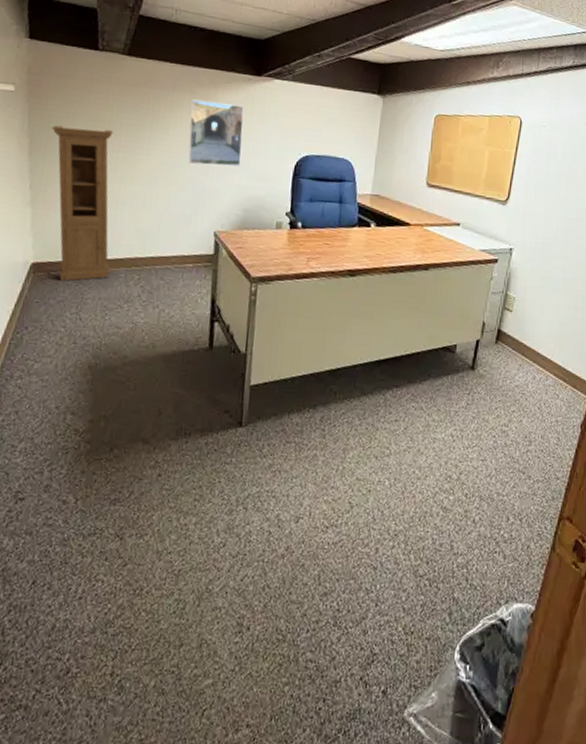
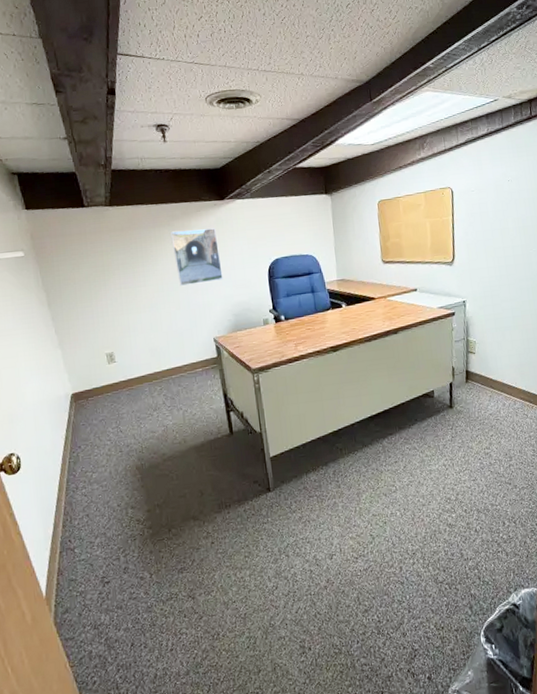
cabinet: present [52,125,113,281] -> none [62,271,136,403]

